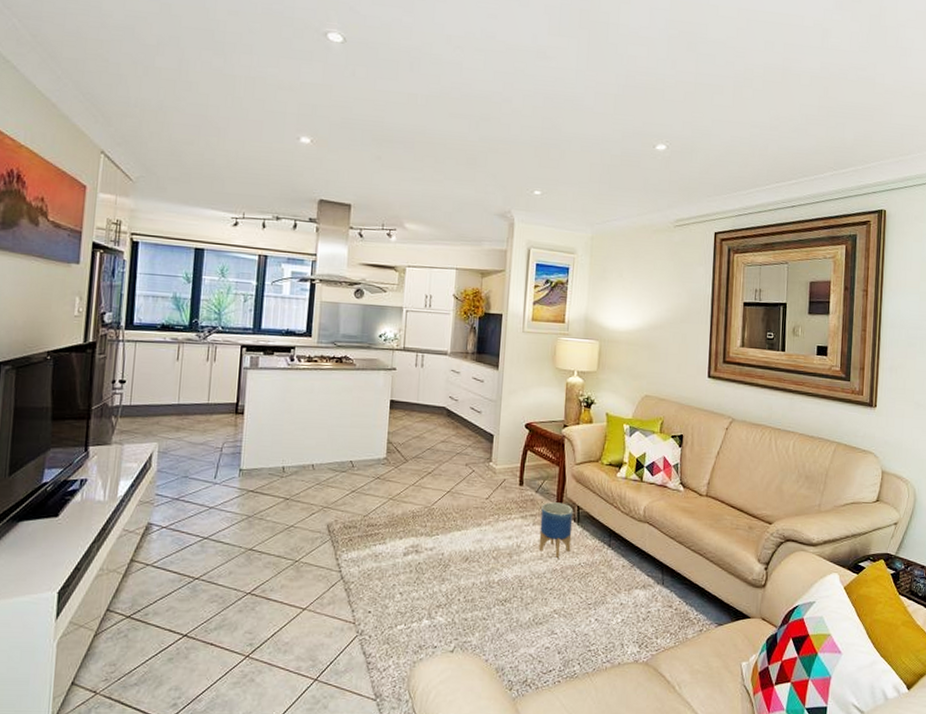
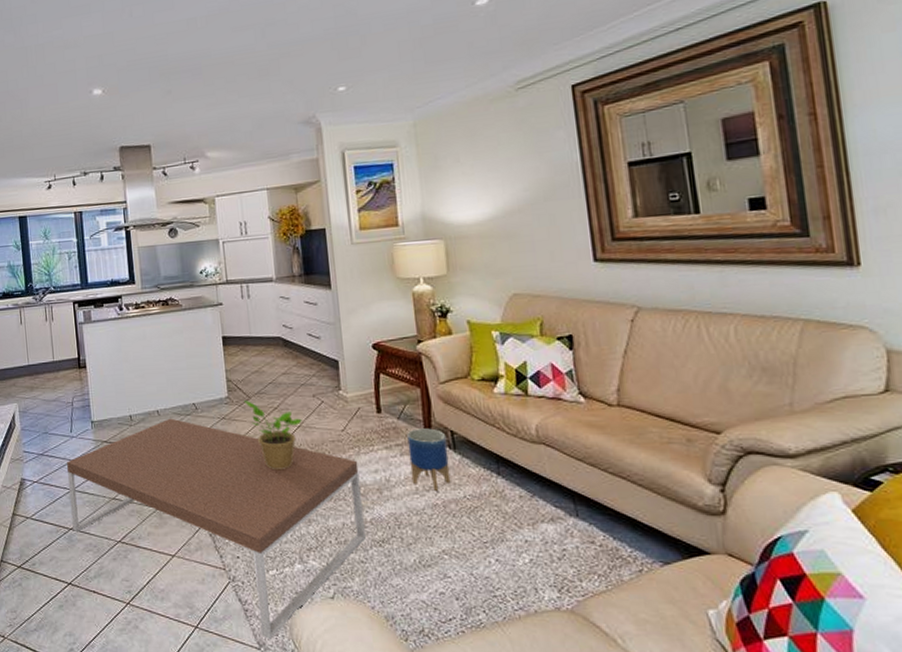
coffee table: none [199,473,496,692] -> present [67,418,366,640]
potted plant: none [400,462,452,531] -> present [243,399,302,471]

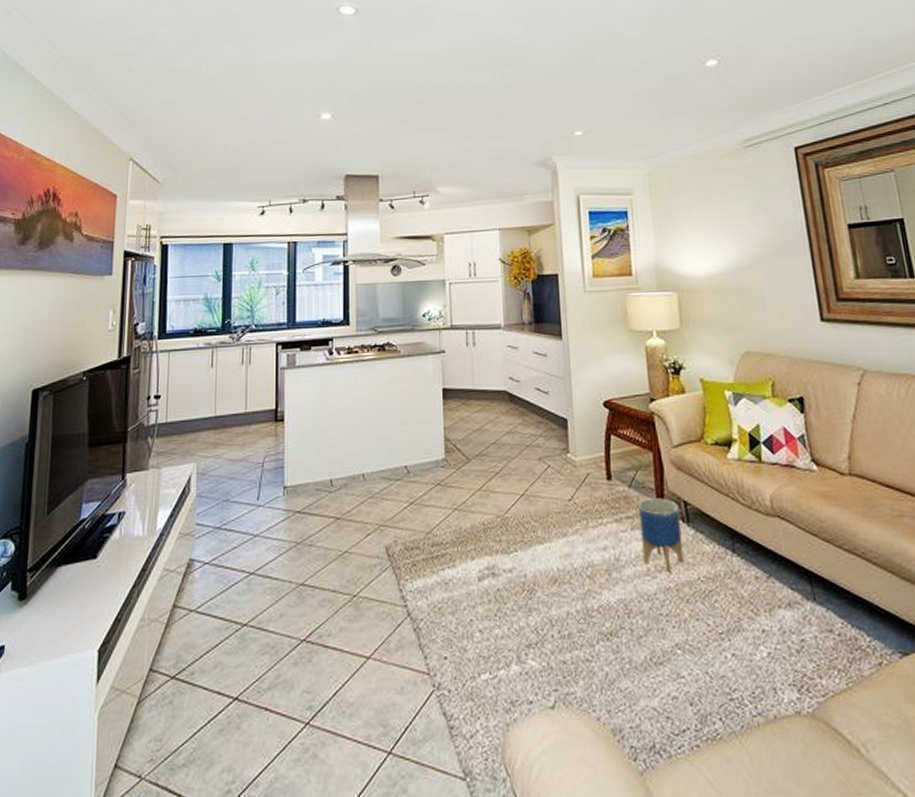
coffee table: present [67,418,366,640] -> none [247,483,592,767]
potted plant: present [243,399,302,471] -> none [462,462,526,548]

